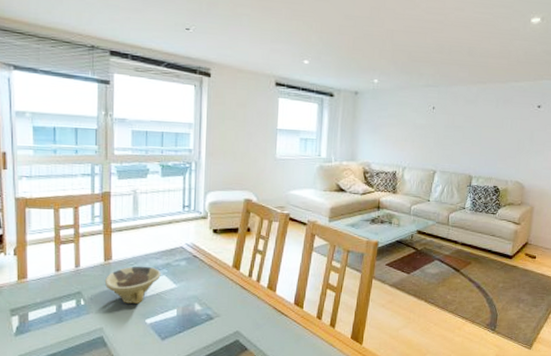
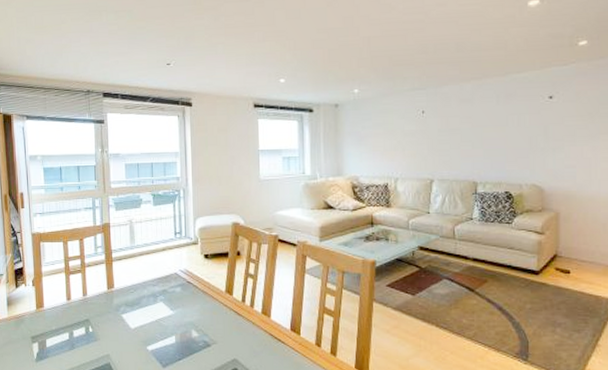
bowl: present [104,266,161,304] -> none [108,293,158,330]

